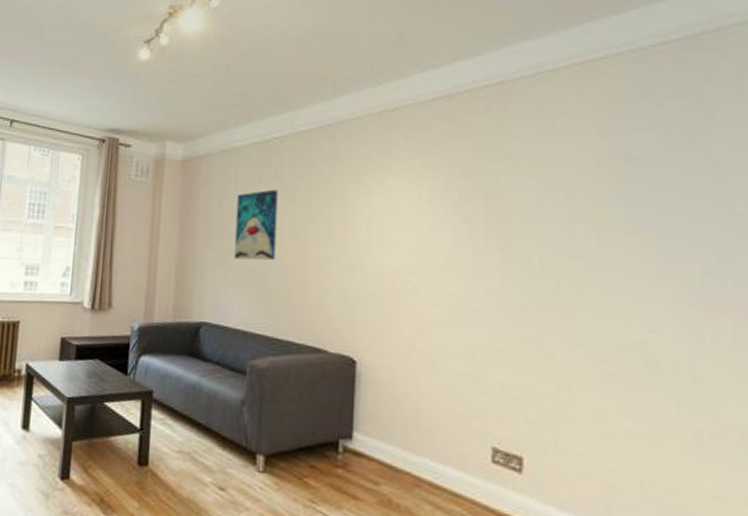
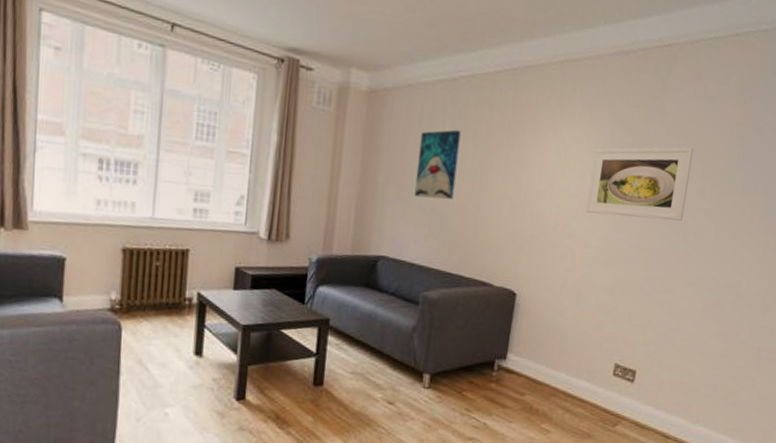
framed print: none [426,186,552,271] -> present [585,146,694,221]

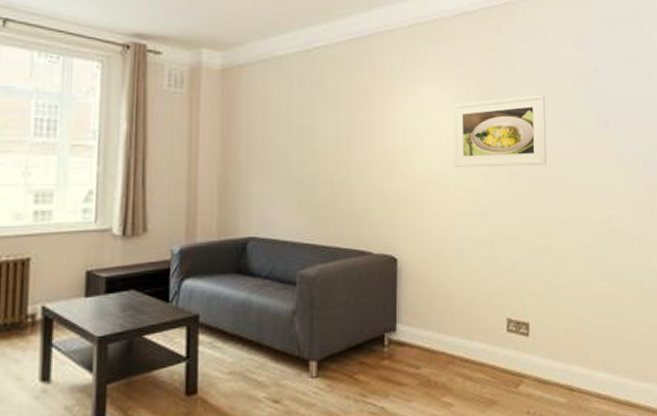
wall art: present [414,129,461,200] -> none [279,99,321,170]

